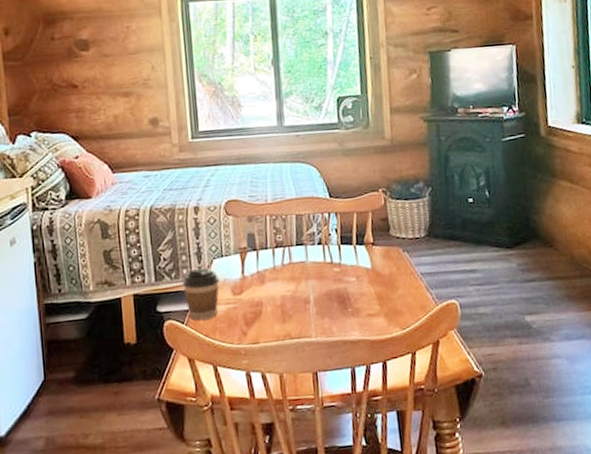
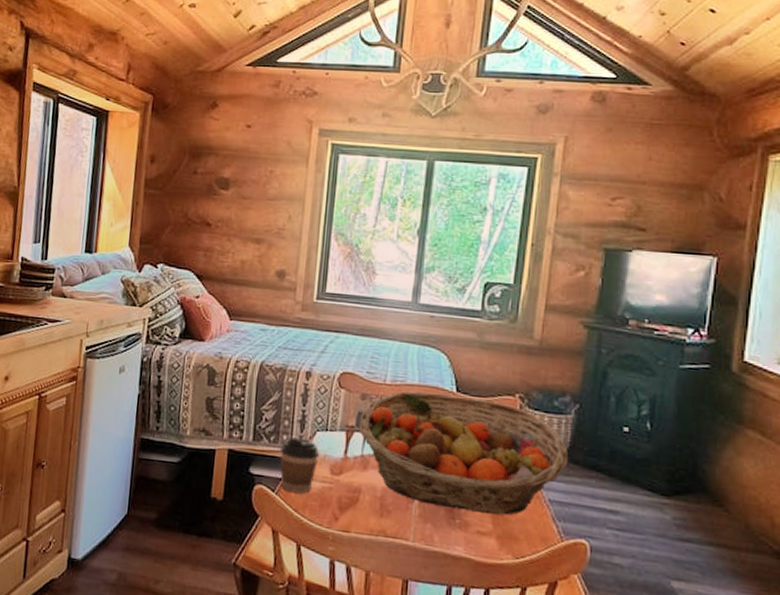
fruit basket: none [250,199,431,301] -> present [359,391,569,515]

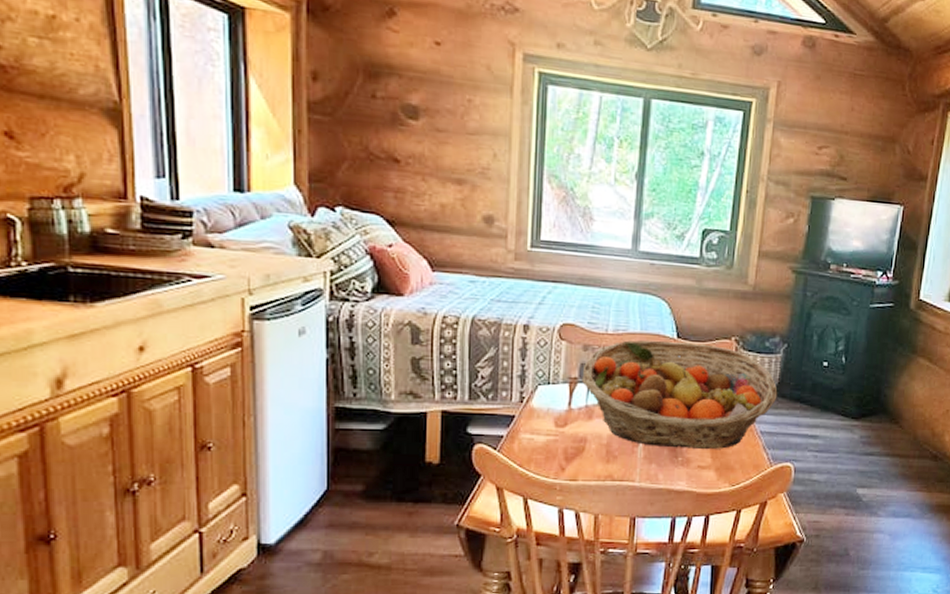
coffee cup: present [279,436,320,494] -> none [499,392,543,449]

